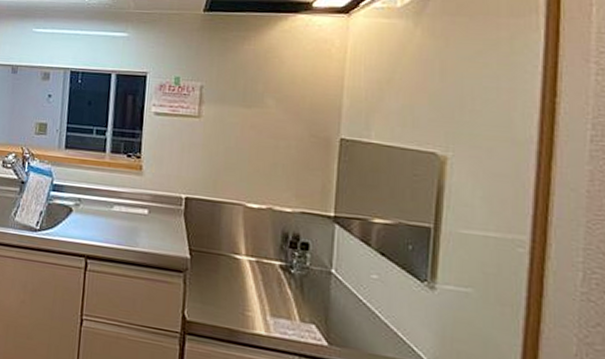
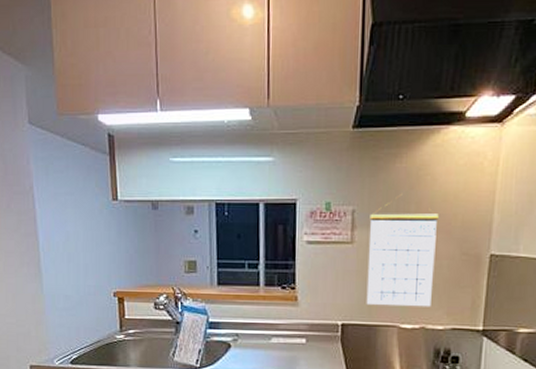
calendar: none [211,81,287,188] -> present [366,203,439,307]

